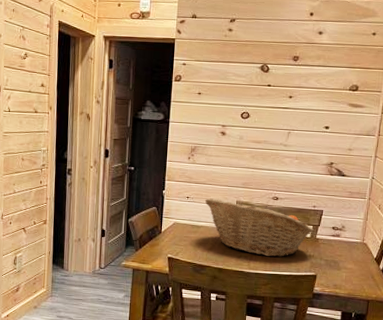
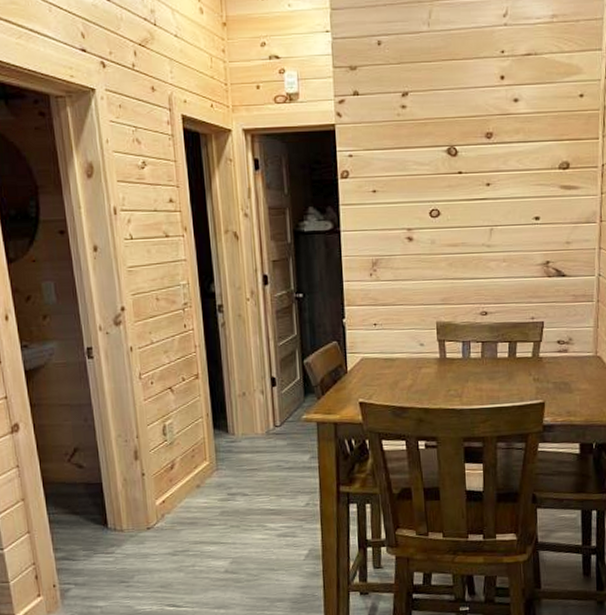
fruit basket: present [204,198,313,257] -> none [396,322,535,387]

